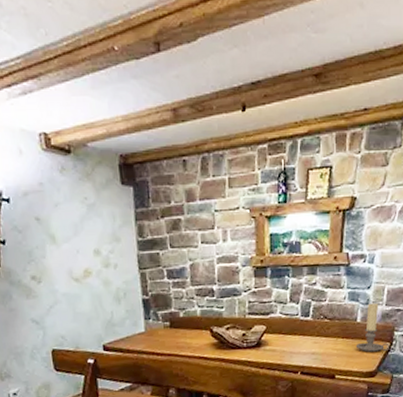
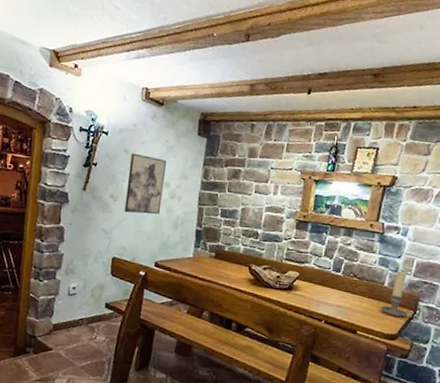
wall art: none [44,220,97,295] -> present [124,153,166,214]

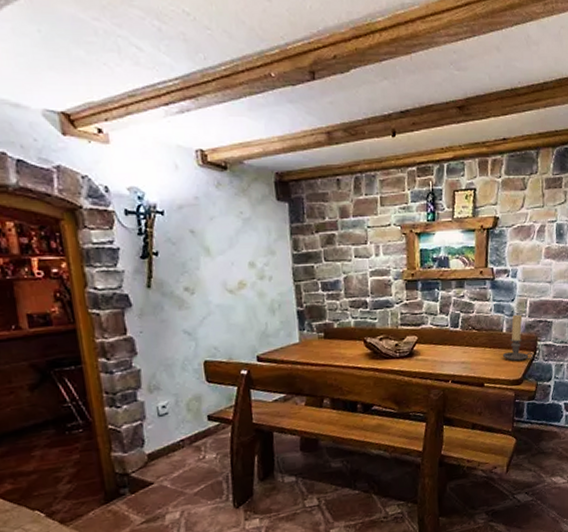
wall art: present [124,153,166,214] -> none [199,232,251,306]

